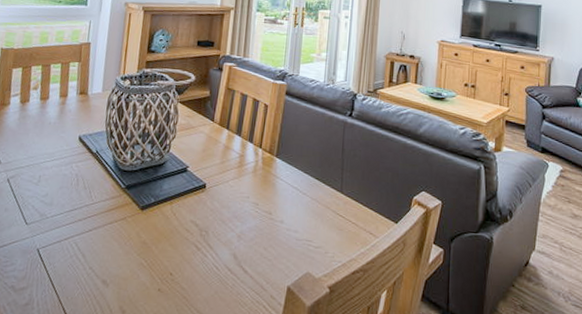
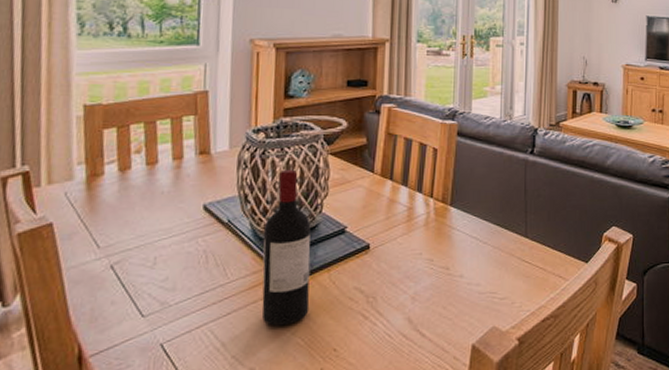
wine bottle: none [116,112,160,247] -> present [261,169,311,326]

